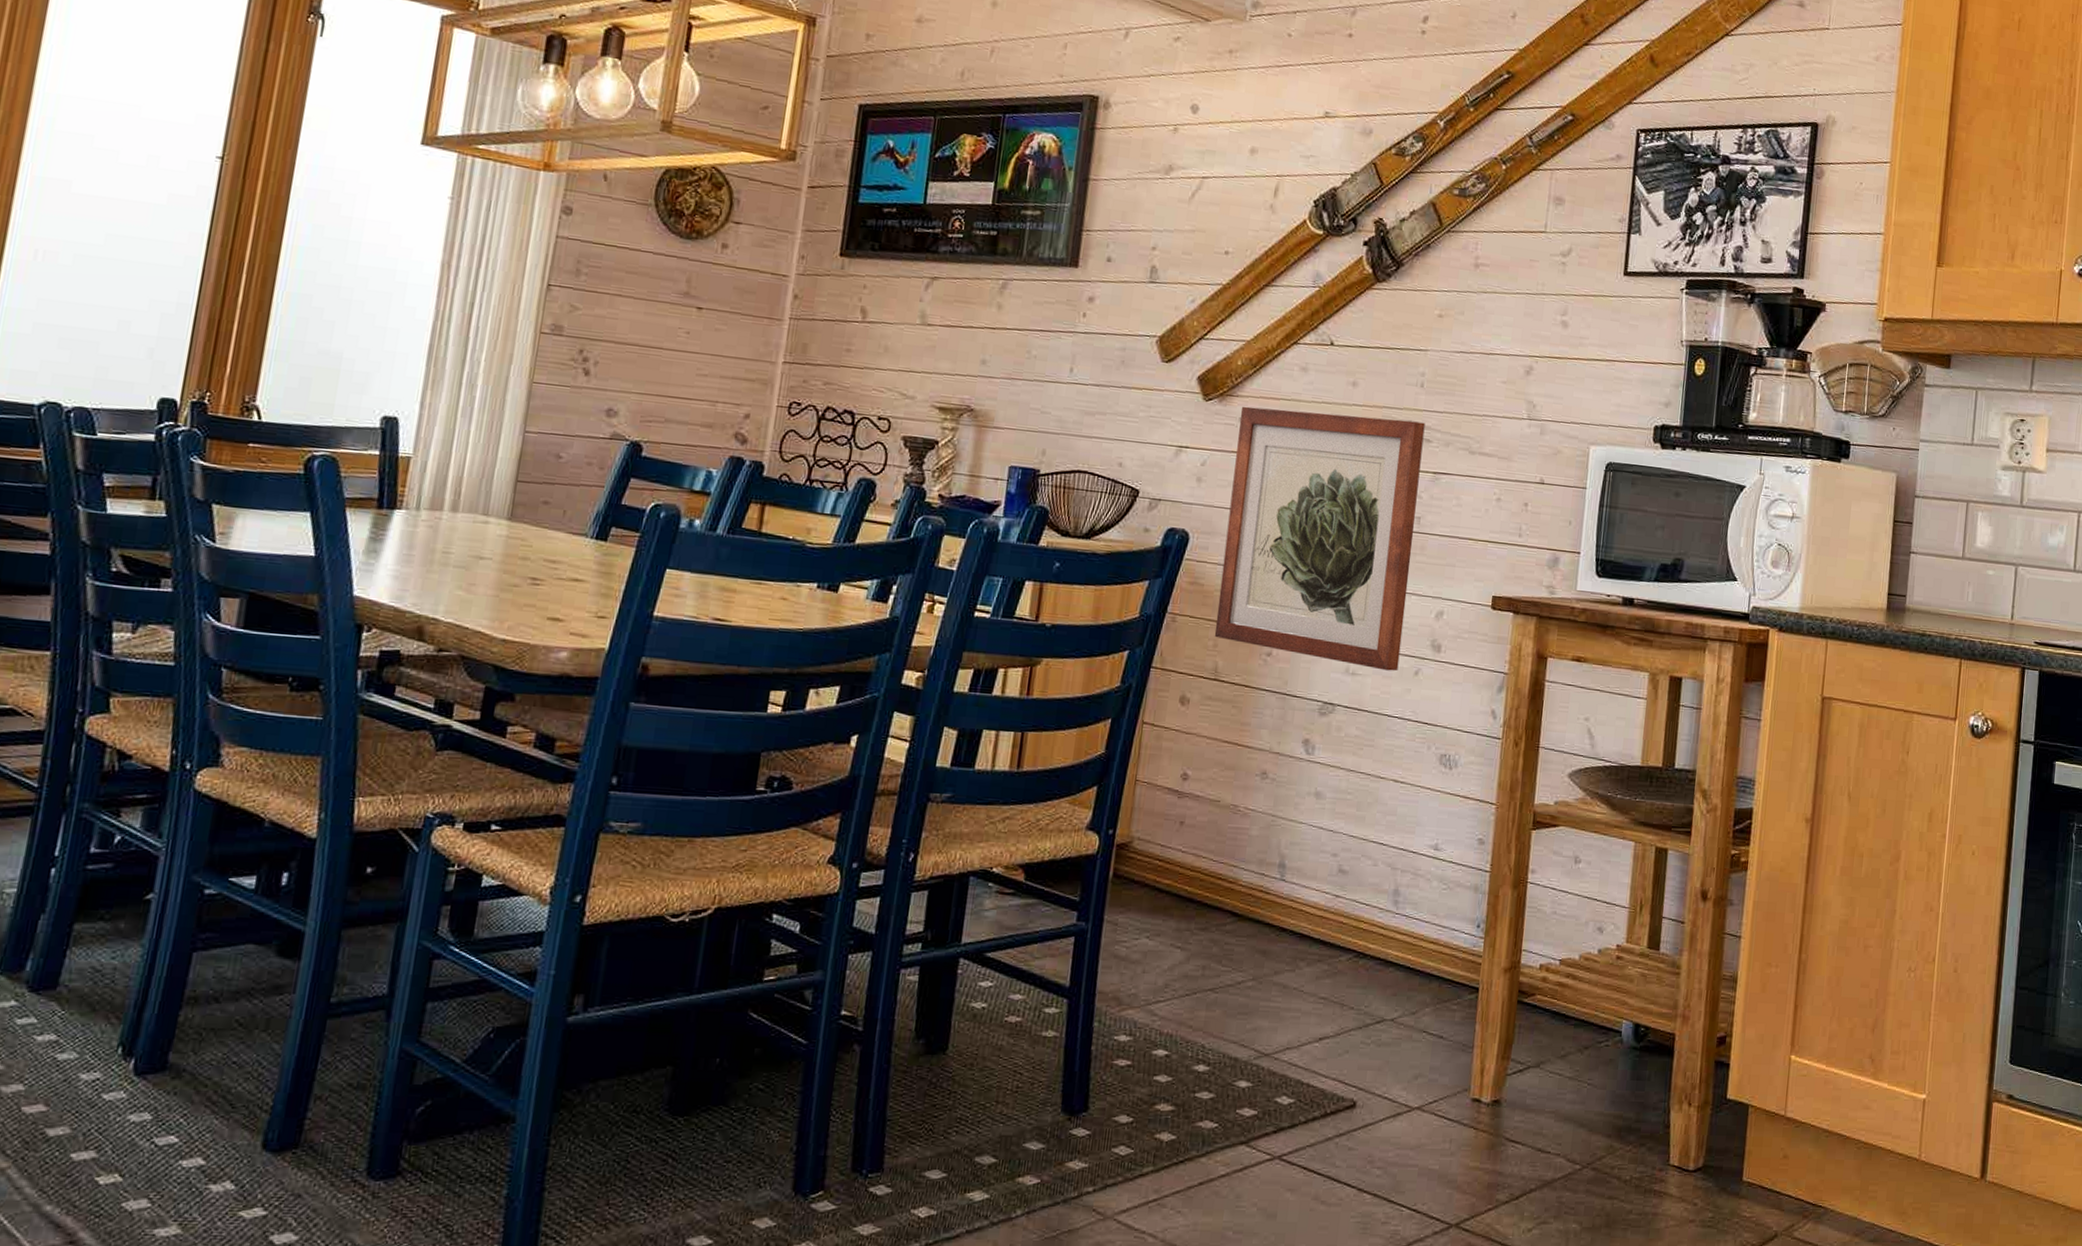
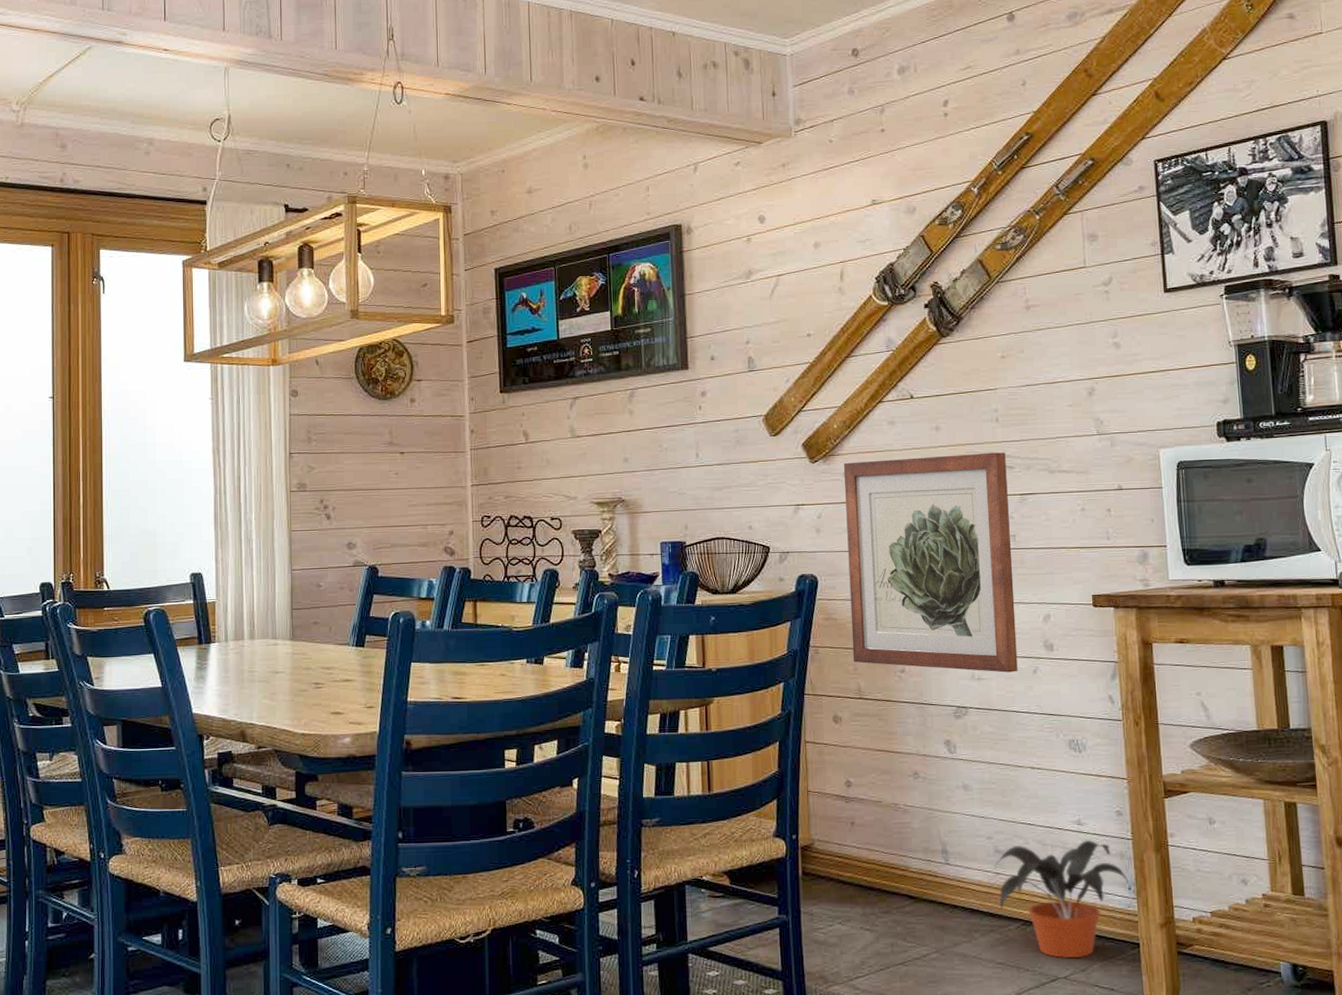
potted plant: none [1333,865,1479,999] -> present [995,839,1129,959]

